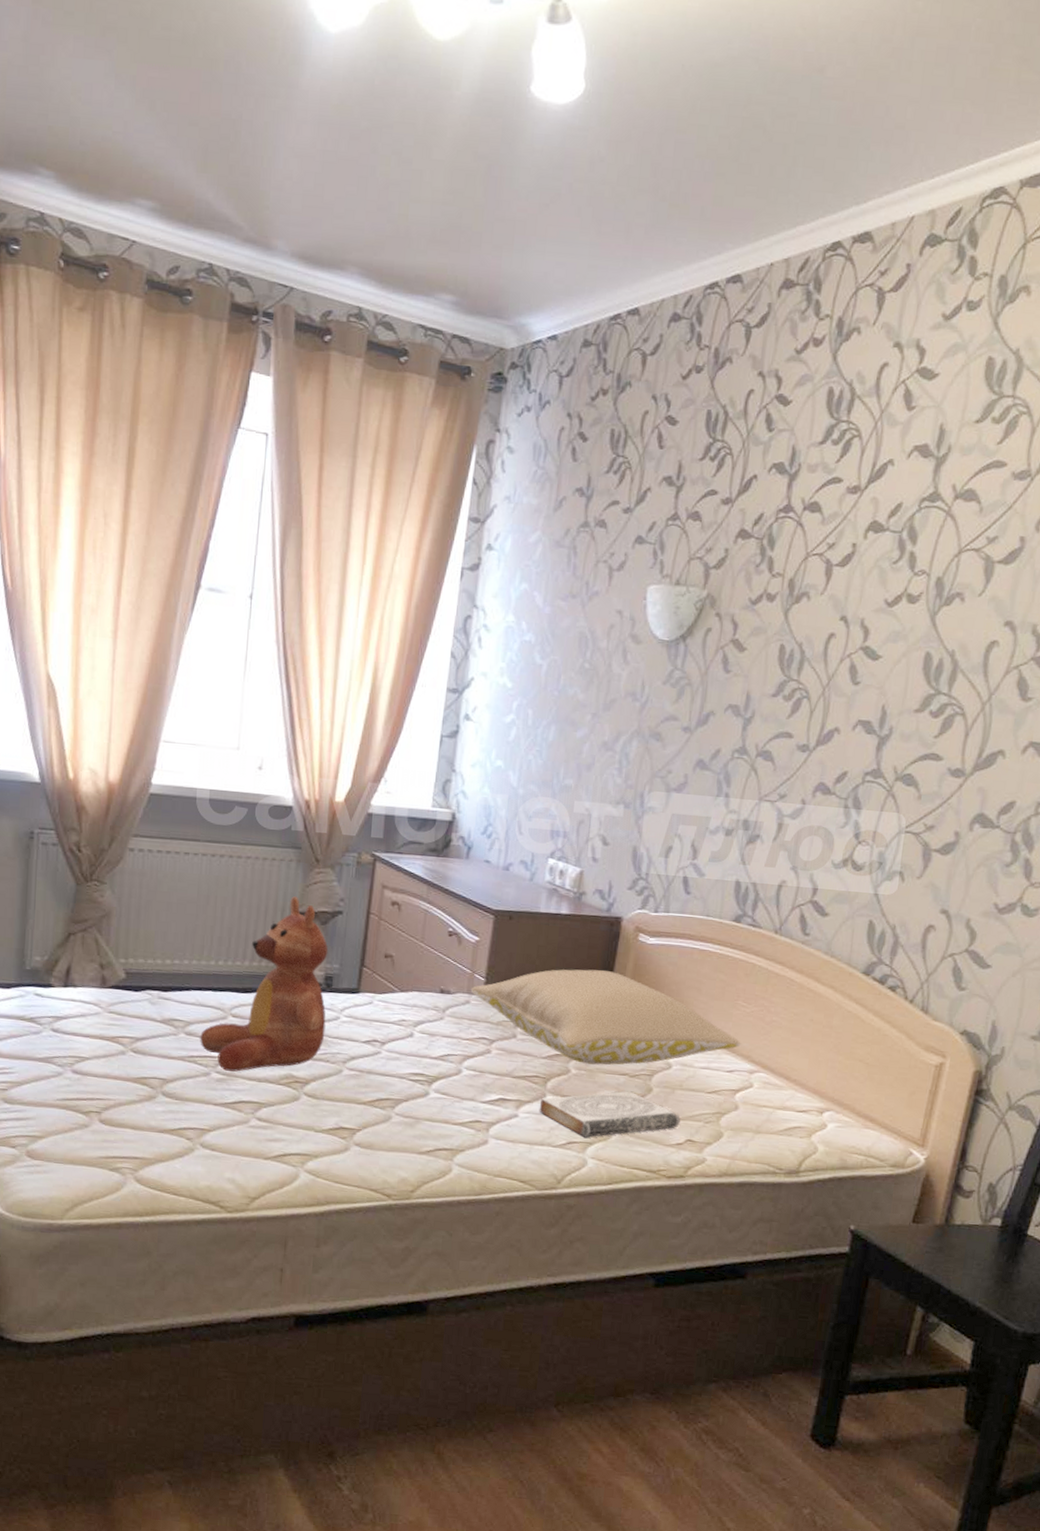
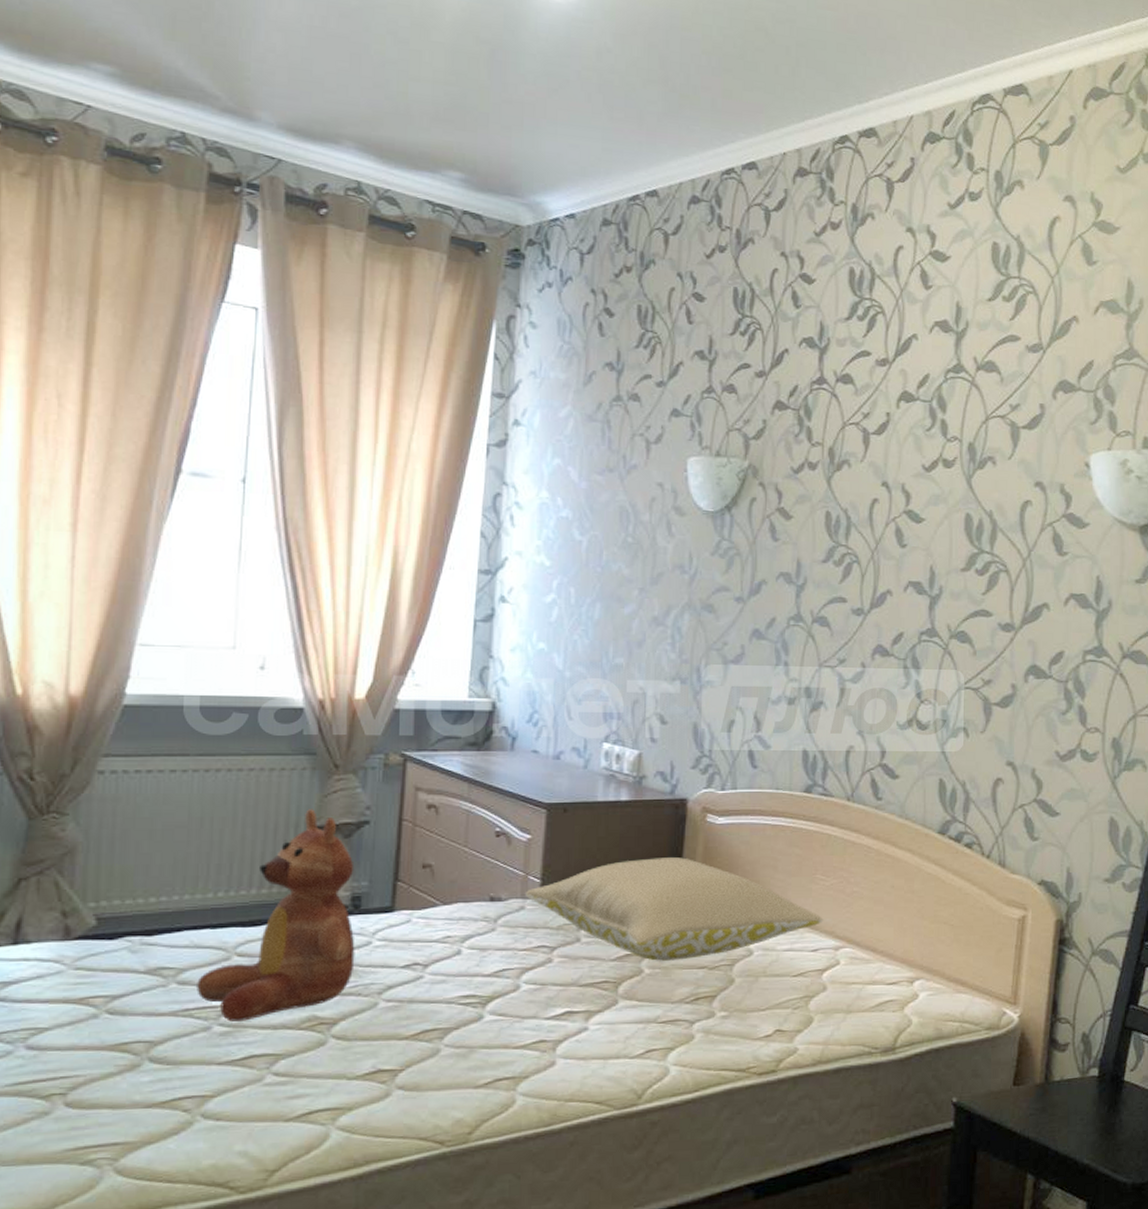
book: present [539,1091,680,1138] -> none [611,985,767,1043]

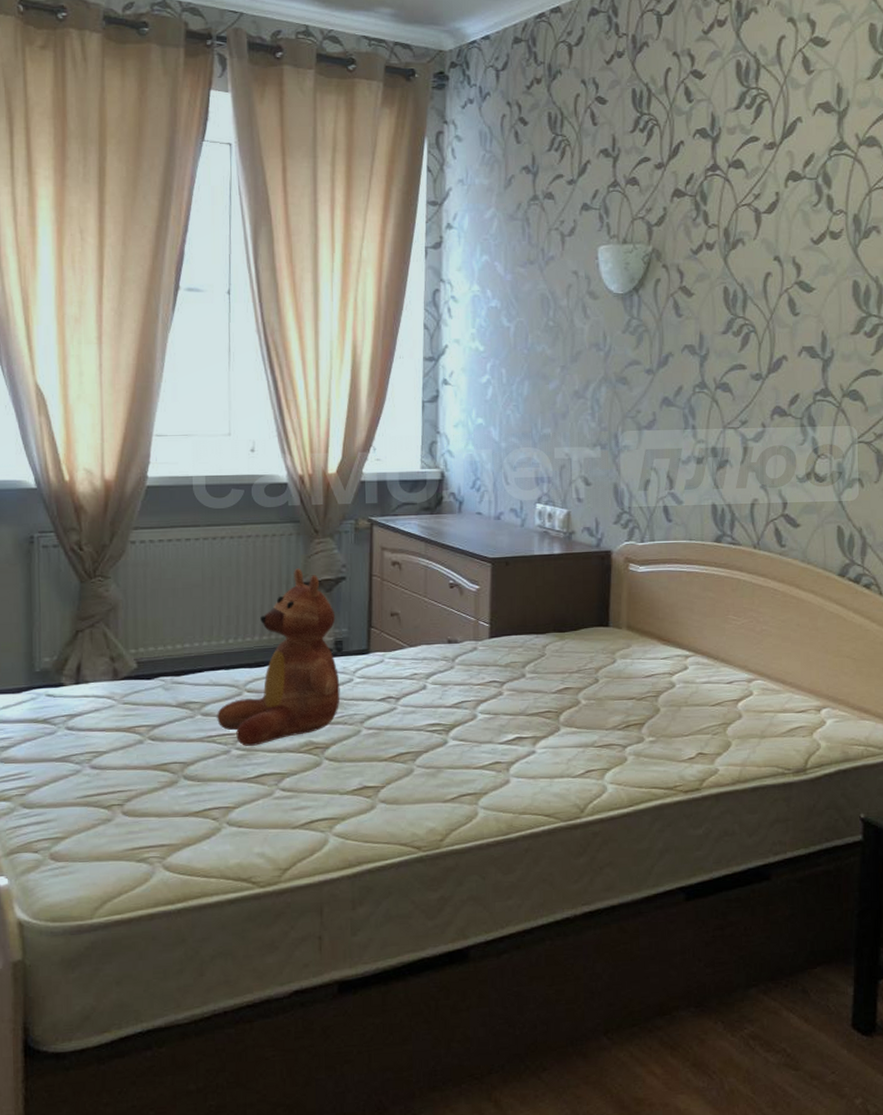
pillow: present [525,857,823,961] -> none [476,602,737,693]

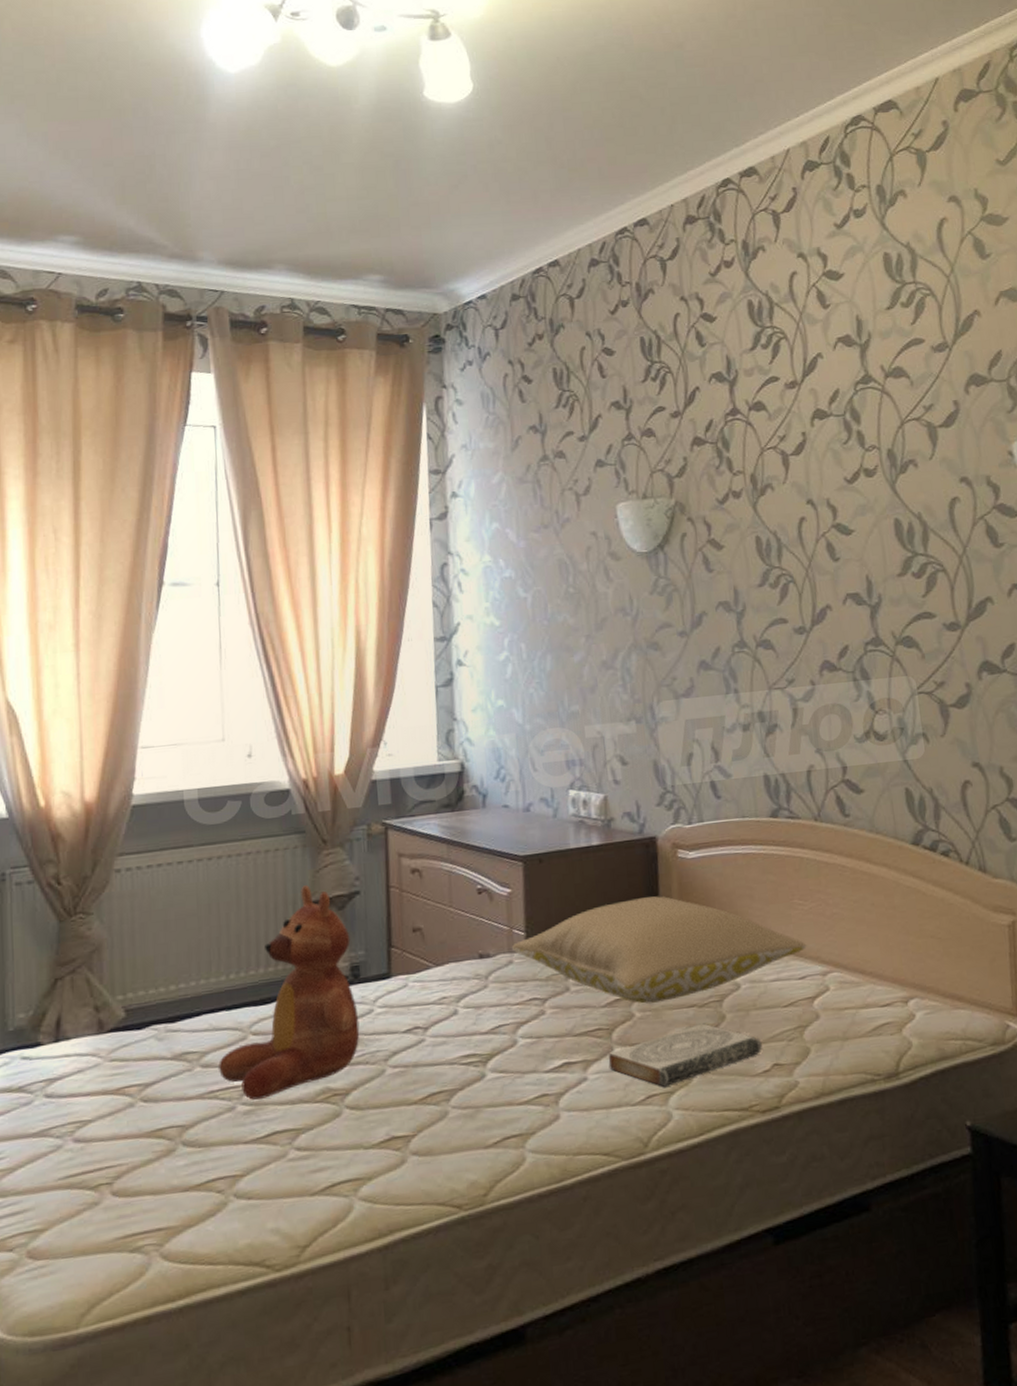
pillow: none [476,602,737,693] -> present [511,896,807,1004]
book: none [555,714,690,764] -> present [608,1023,762,1087]

